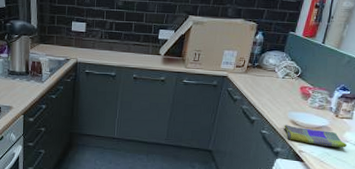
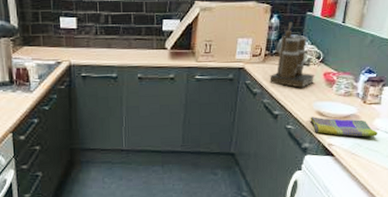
coffee maker: none [250,39,292,98] -> present [269,22,315,88]

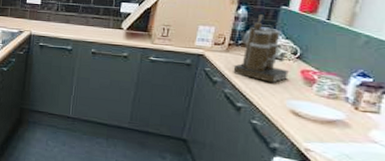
dish towel: present [309,117,377,137] -> none [280,115,375,151]

